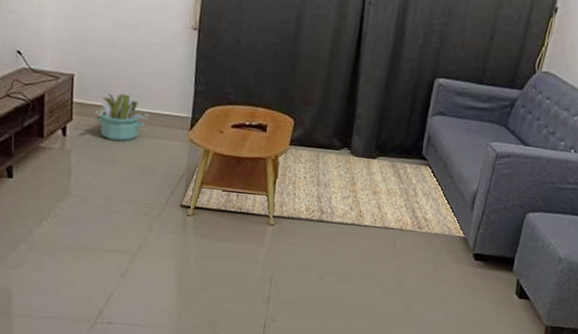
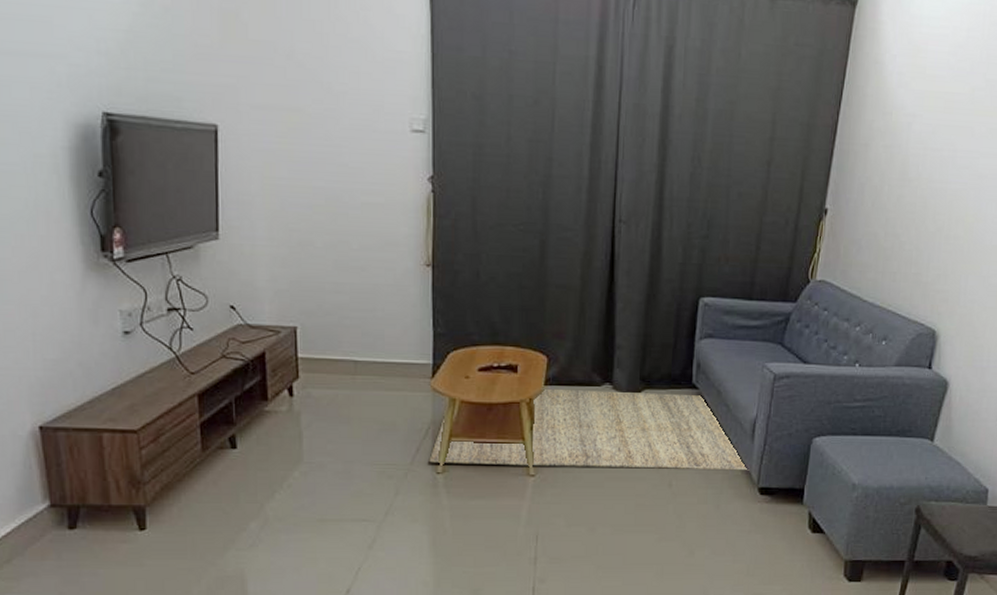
decorative plant: present [94,93,149,141] -> none [323,343,385,397]

